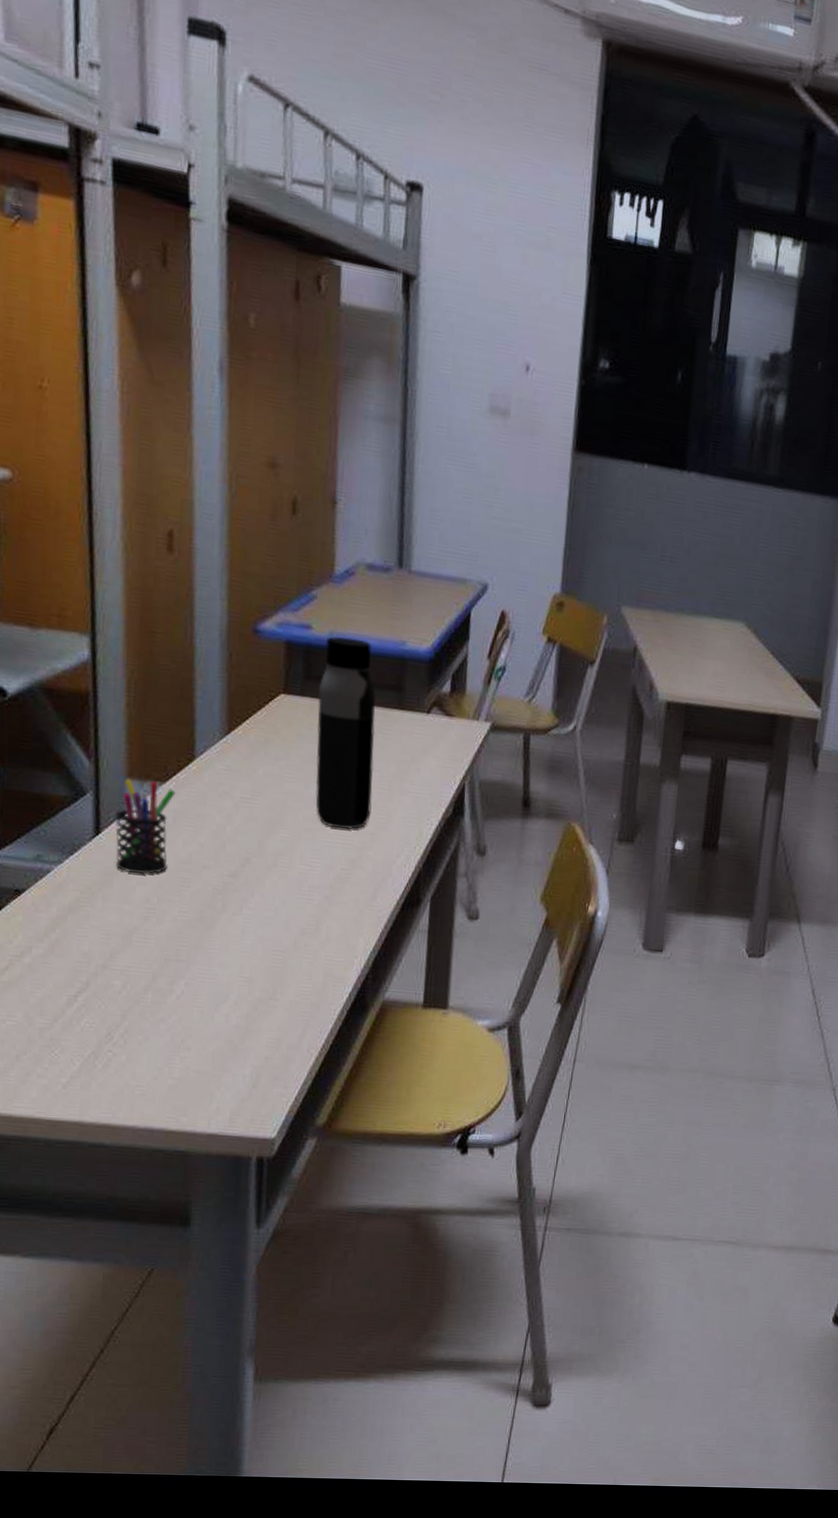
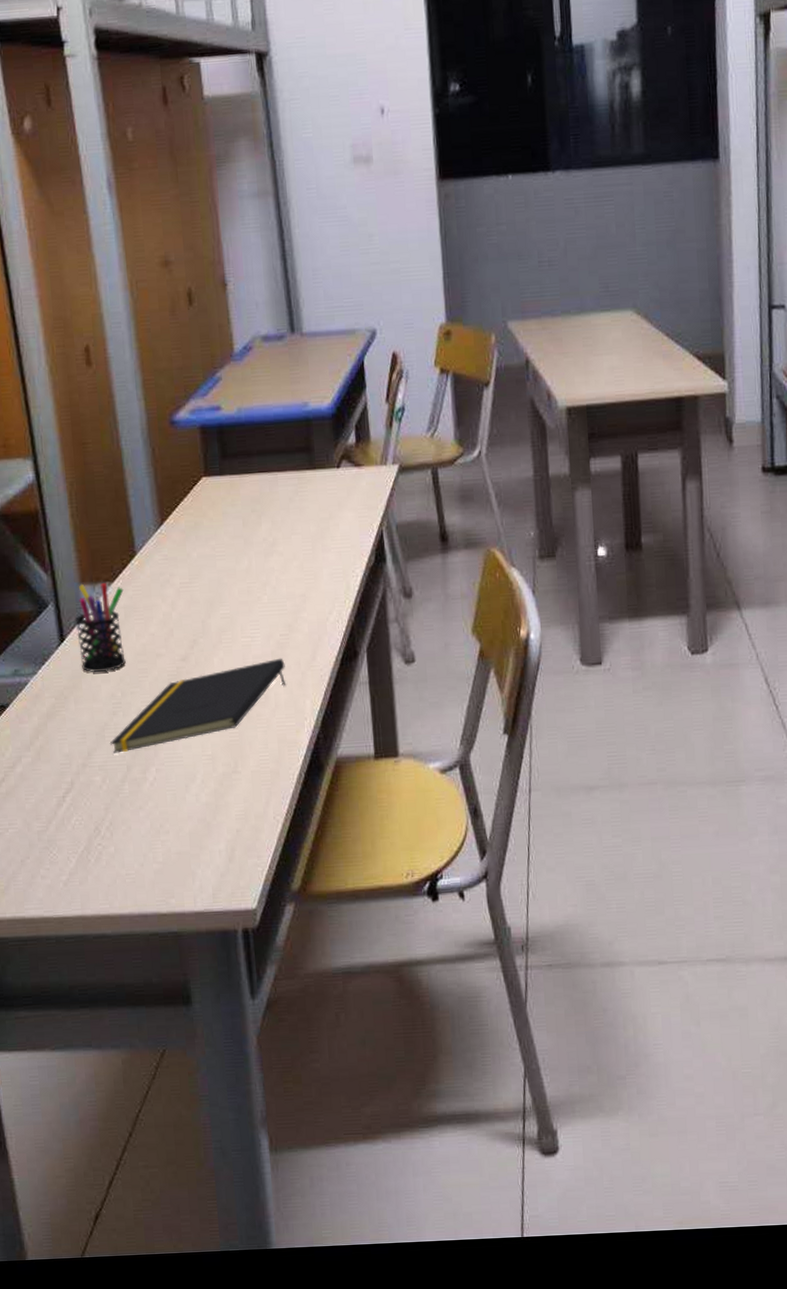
notepad: none [136,891,343,961] -> present [109,658,285,753]
water bottle: present [315,636,377,830] -> none [235,410,300,596]

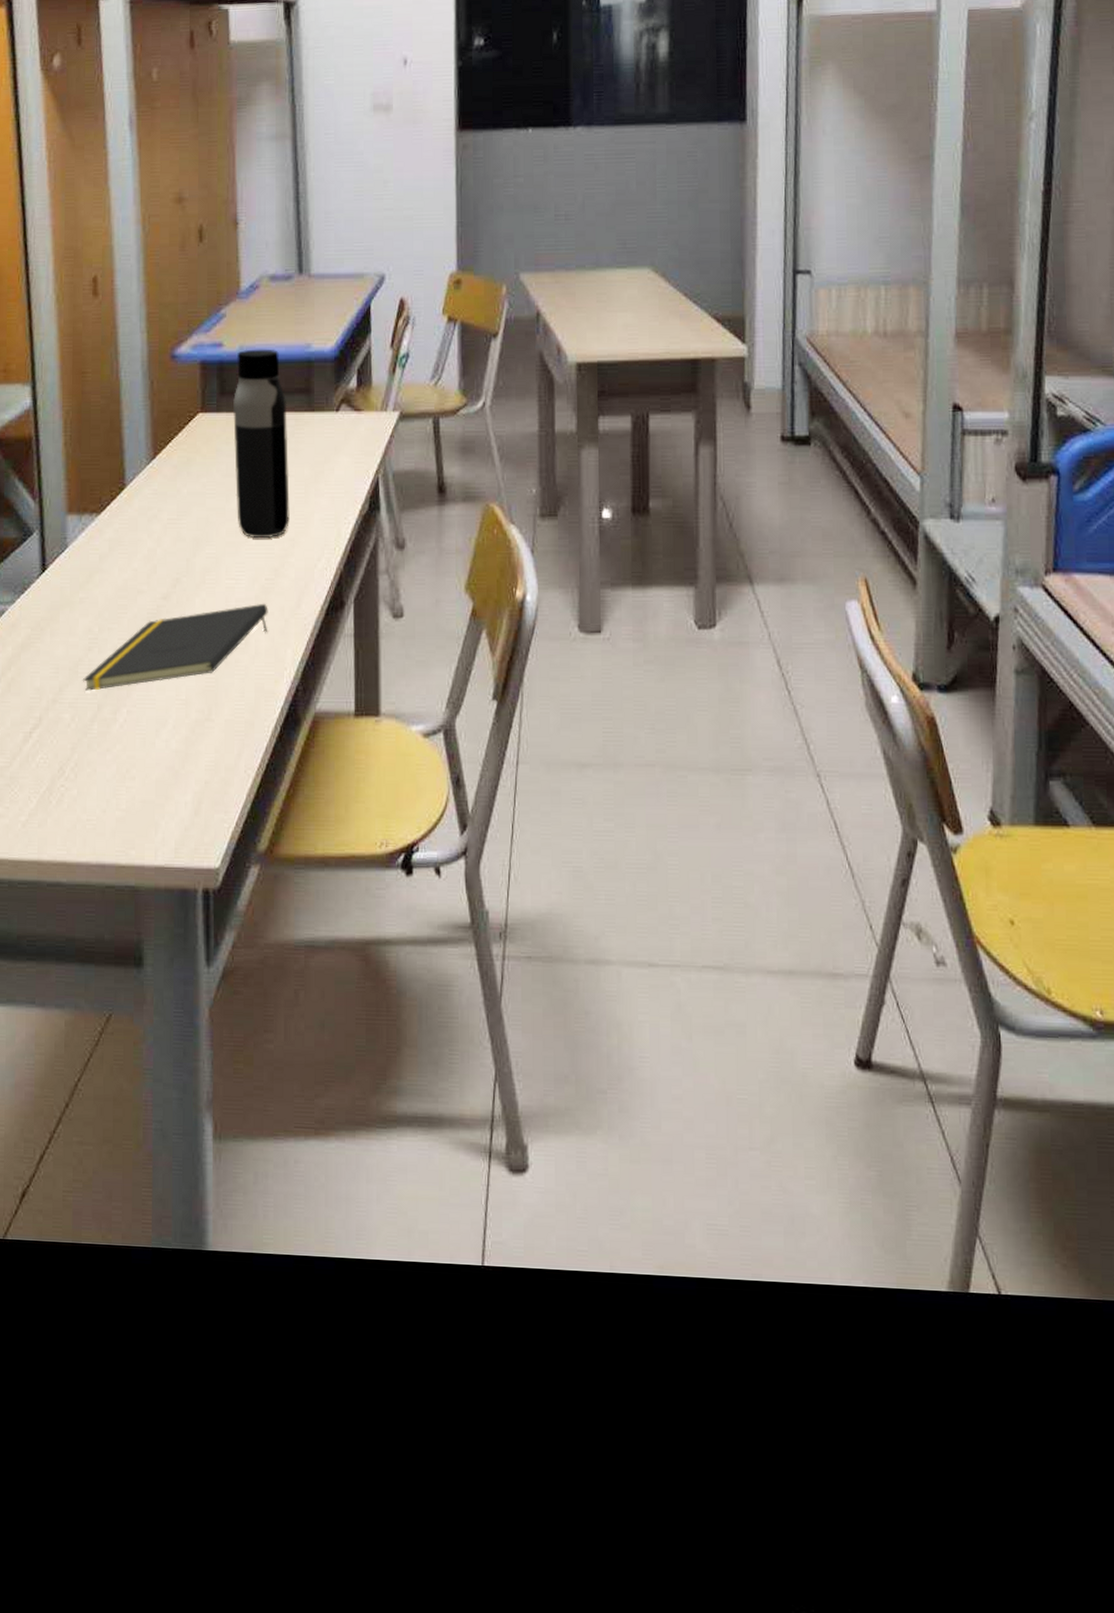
pen holder: present [74,583,126,672] -> none [58,514,110,606]
water bottle: none [235,410,300,596] -> present [232,349,290,539]

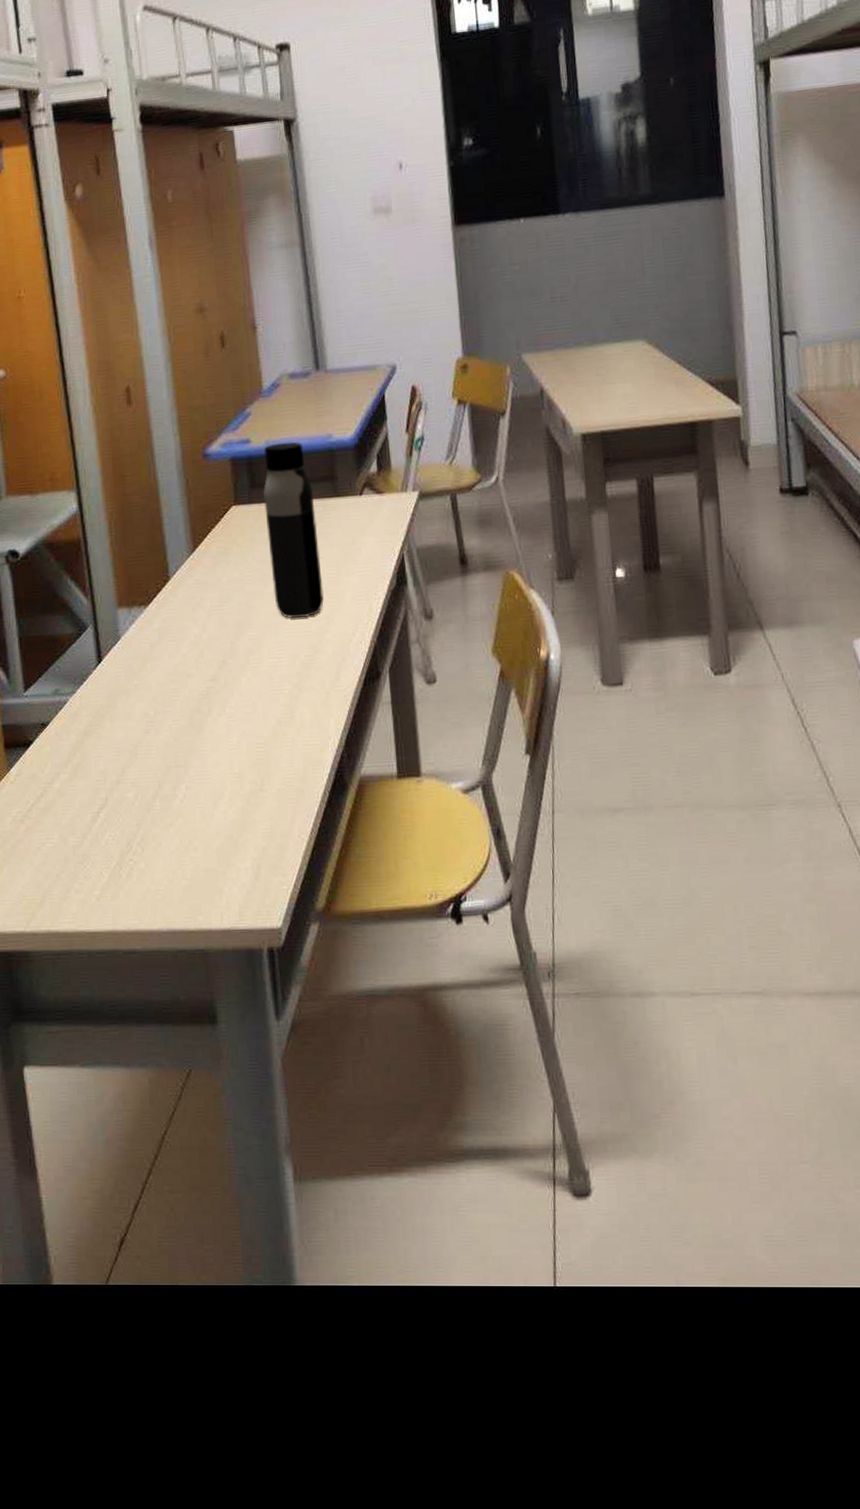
notepad: present [82,603,268,691] -> none [142,678,310,771]

